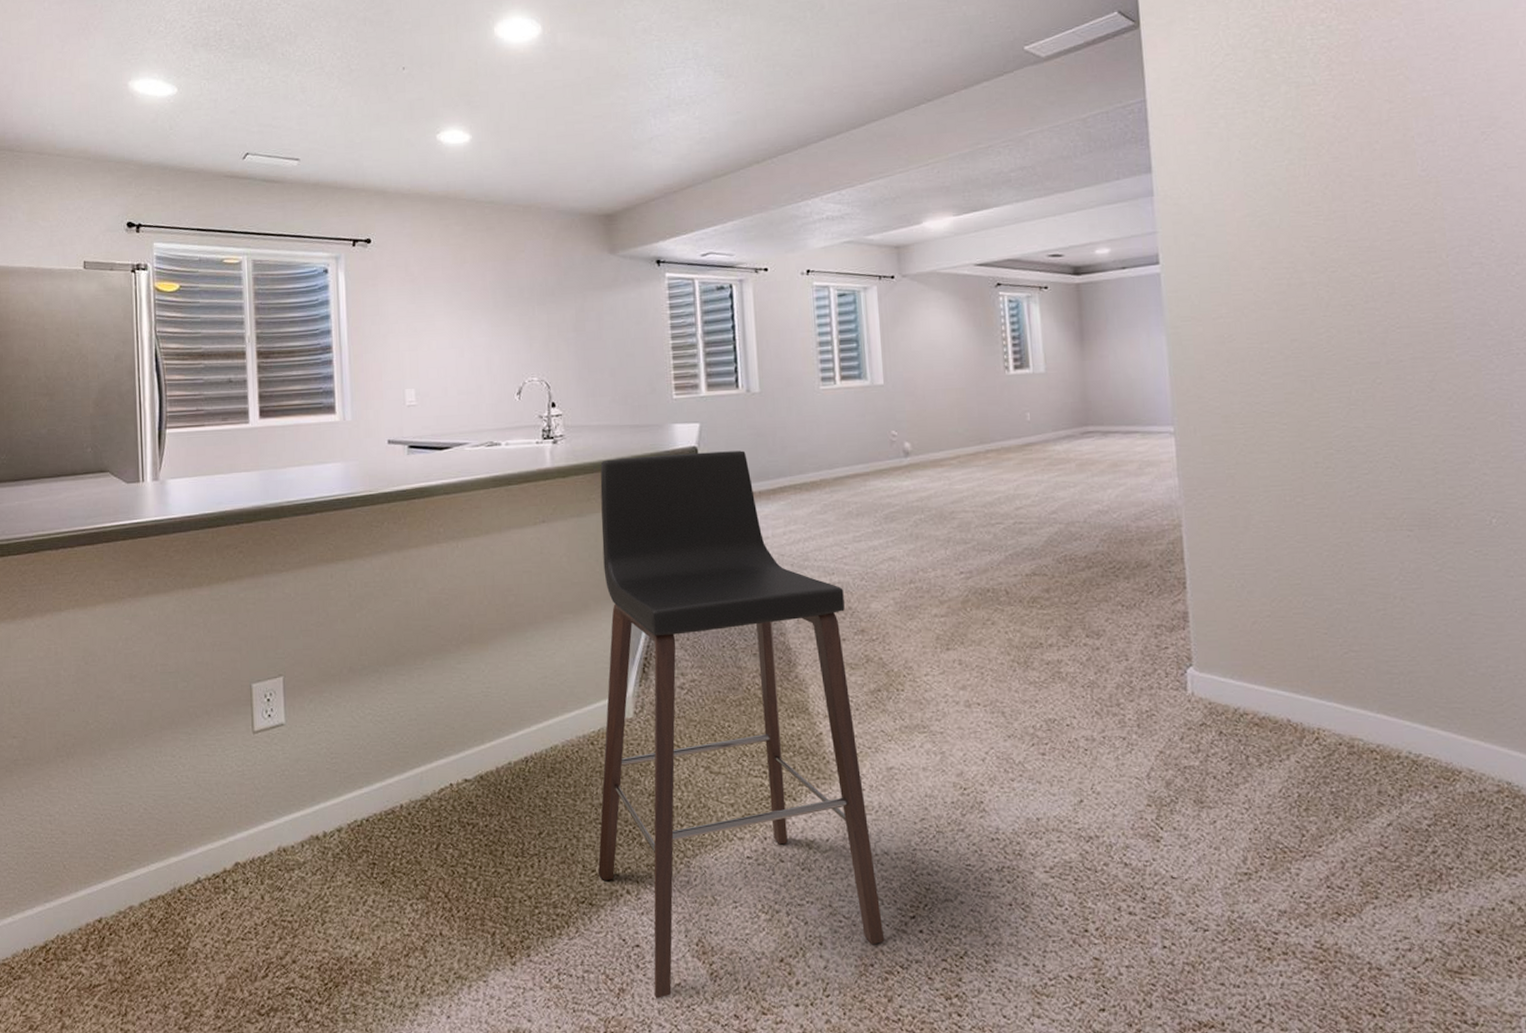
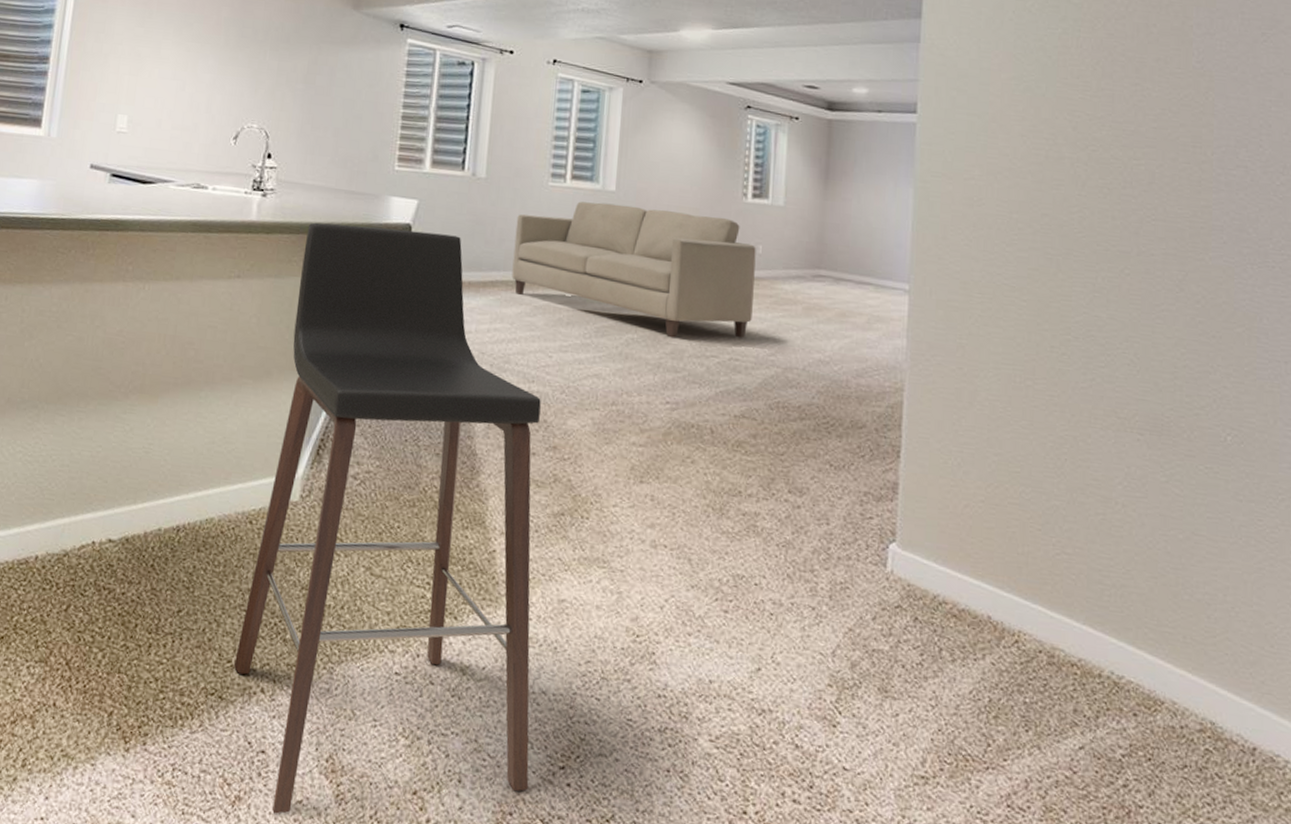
sofa: none [795,392,1030,513] -> present [512,201,756,339]

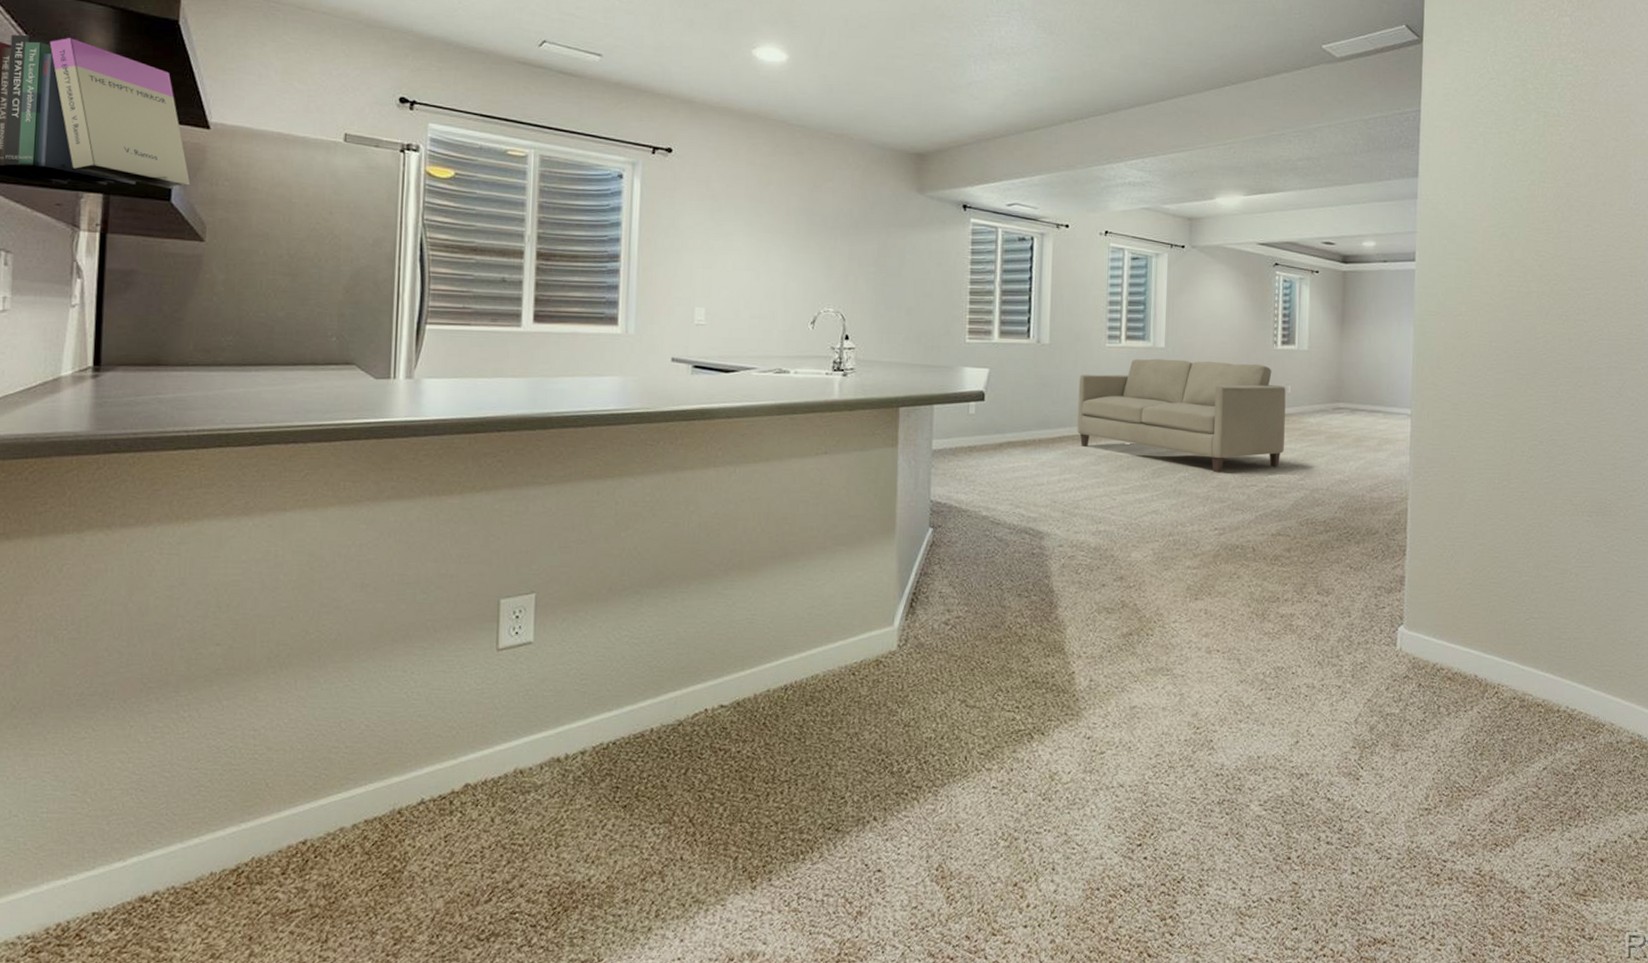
bar stool: present [233,222,541,814] -> none [846,396,1112,921]

